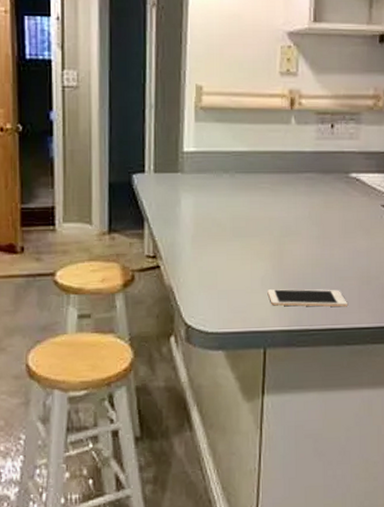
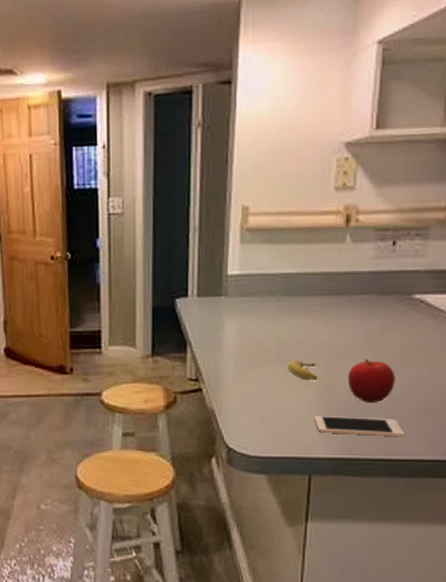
fruit: none [242,235,270,255] -> present [288,360,319,380]
fruit: none [296,234,338,275] -> present [347,359,395,403]

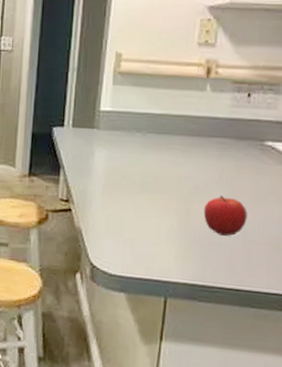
fruit: present [288,360,319,380] -> none [150,190,177,211]
cell phone: present [314,416,405,437] -> none [172,243,255,270]

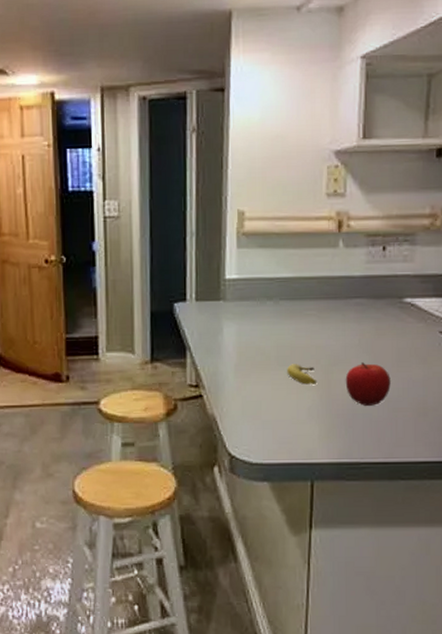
fruit: none [150,190,177,211] -> present [287,364,317,385]

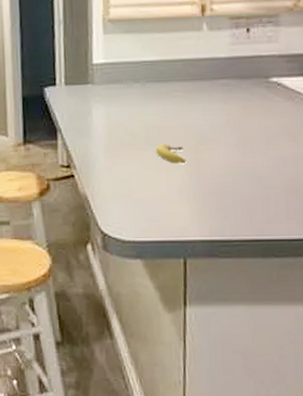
fruit: present [345,362,391,406] -> none [214,141,261,184]

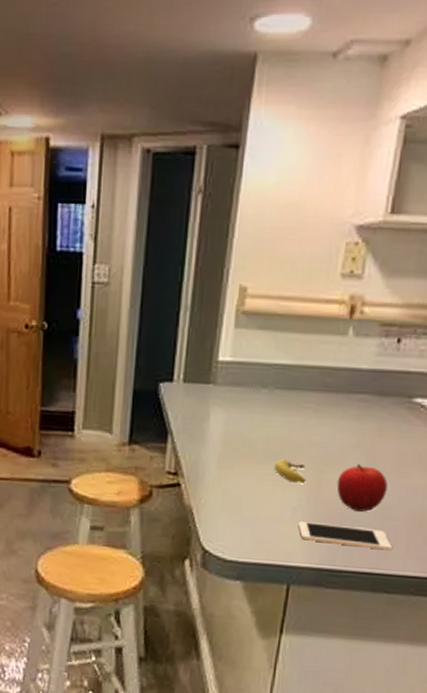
cell phone: none [185,198,274,217] -> present [298,521,392,551]
fruit: none [214,141,261,184] -> present [336,464,388,512]

